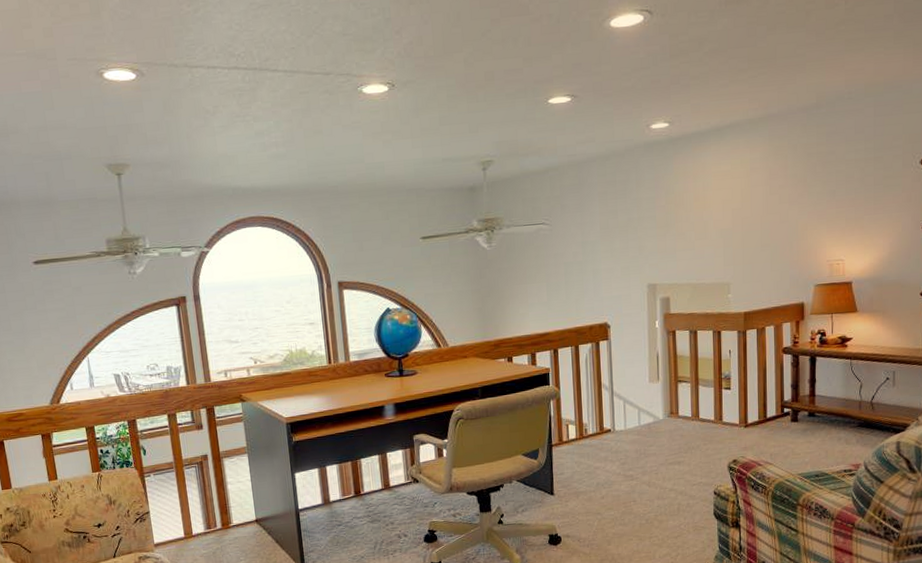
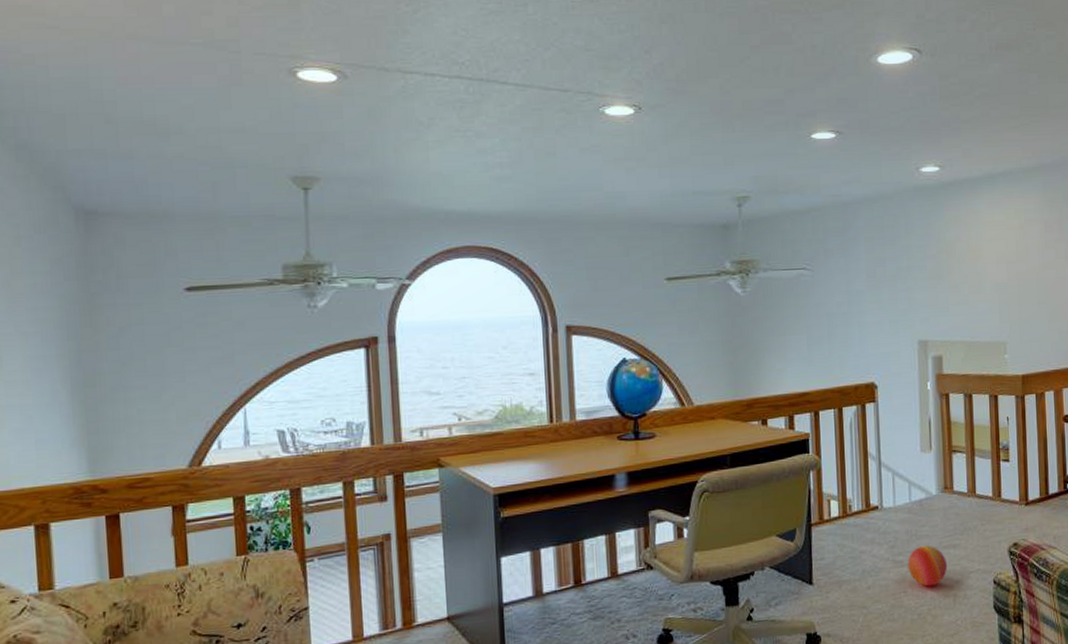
ball: none [637,462,673,497] -> present [907,545,948,587]

